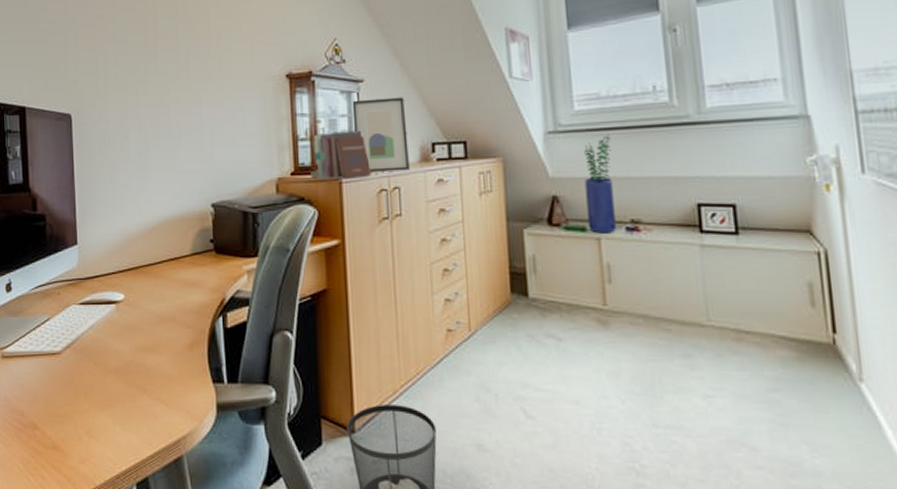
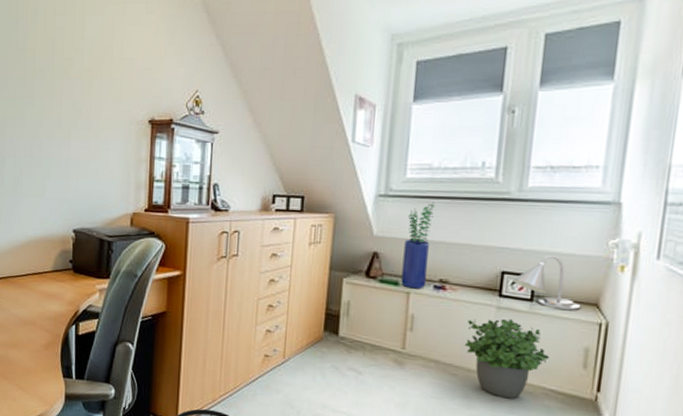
books: present [309,130,372,180] -> none [162,176,216,221]
picture frame: present [352,97,409,173] -> none [204,149,254,217]
potted plant: none [671,257,772,353] -> present [464,319,550,399]
table lamp: none [711,180,793,241] -> present [512,255,582,311]

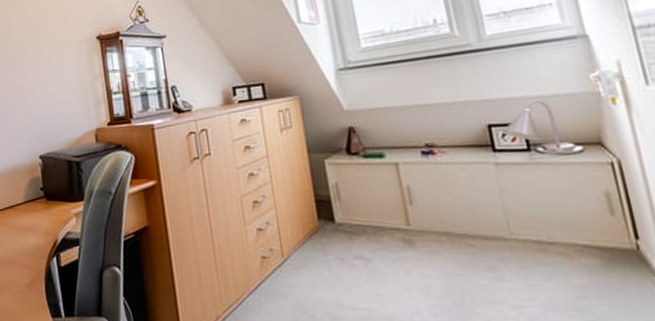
vase: present [401,202,436,289] -> none [374,66,412,159]
potted plant: present [464,319,550,399] -> none [468,173,571,264]

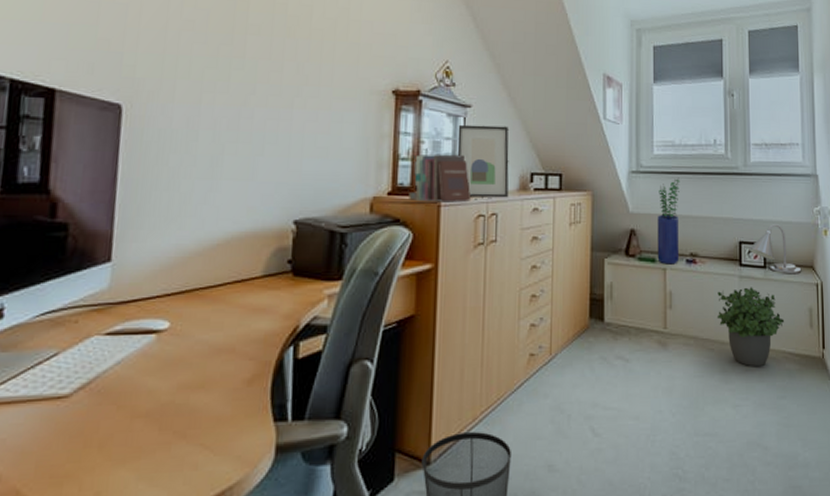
books: none [121,81,181,127] -> present [409,154,472,203]
picture frame: none [157,48,214,118] -> present [457,124,510,199]
vase: none [374,66,412,159] -> present [657,177,681,265]
potted plant: none [468,173,571,264] -> present [716,287,785,367]

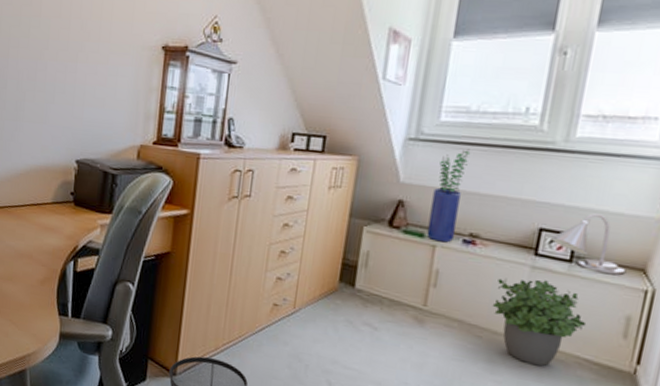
books: present [409,154,472,203] -> none [171,108,230,157]
picture frame: present [457,124,510,199] -> none [219,80,274,156]

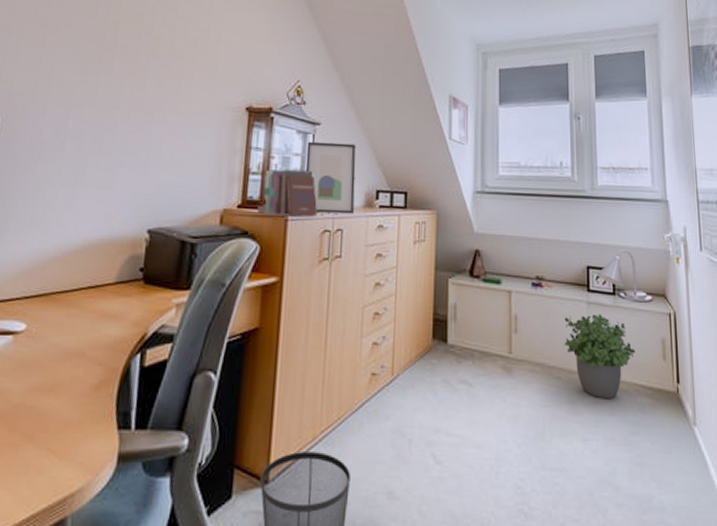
books: none [171,108,230,157] -> present [257,169,318,218]
picture frame: none [219,80,274,156] -> present [305,141,357,214]
vase: present [426,148,471,243] -> none [502,199,526,287]

